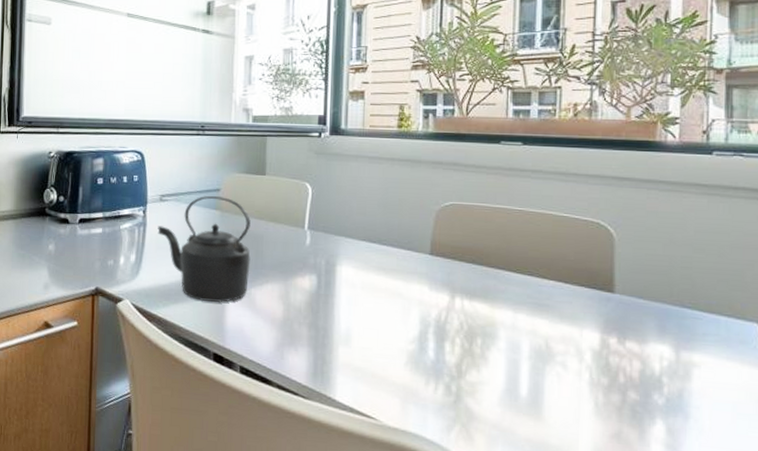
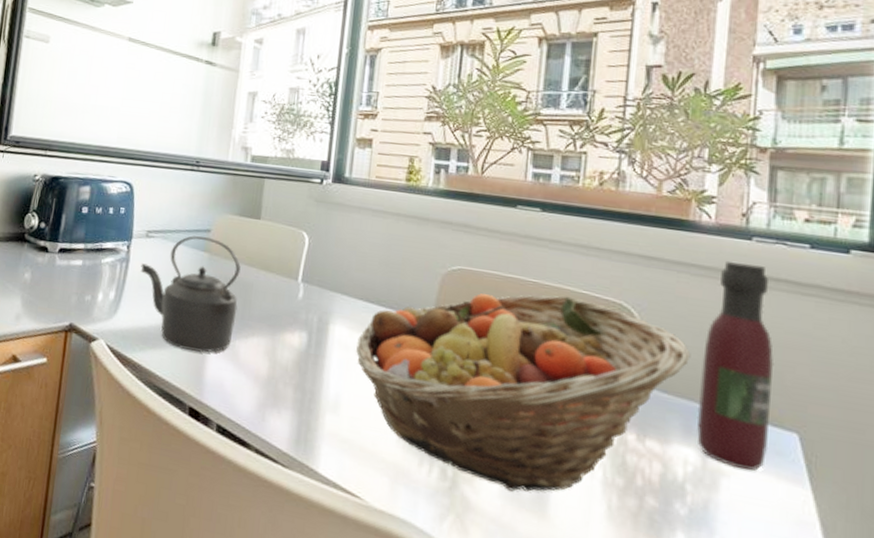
fruit basket: none [362,220,662,399] -> present [356,293,691,492]
wine bottle: none [669,175,736,360] -> present [696,260,775,471]

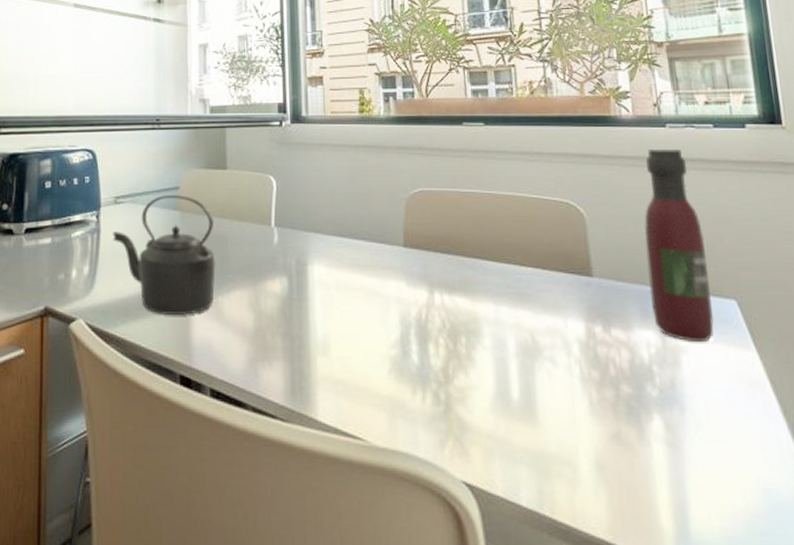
fruit basket: present [356,293,691,492] -> none [336,203,635,404]

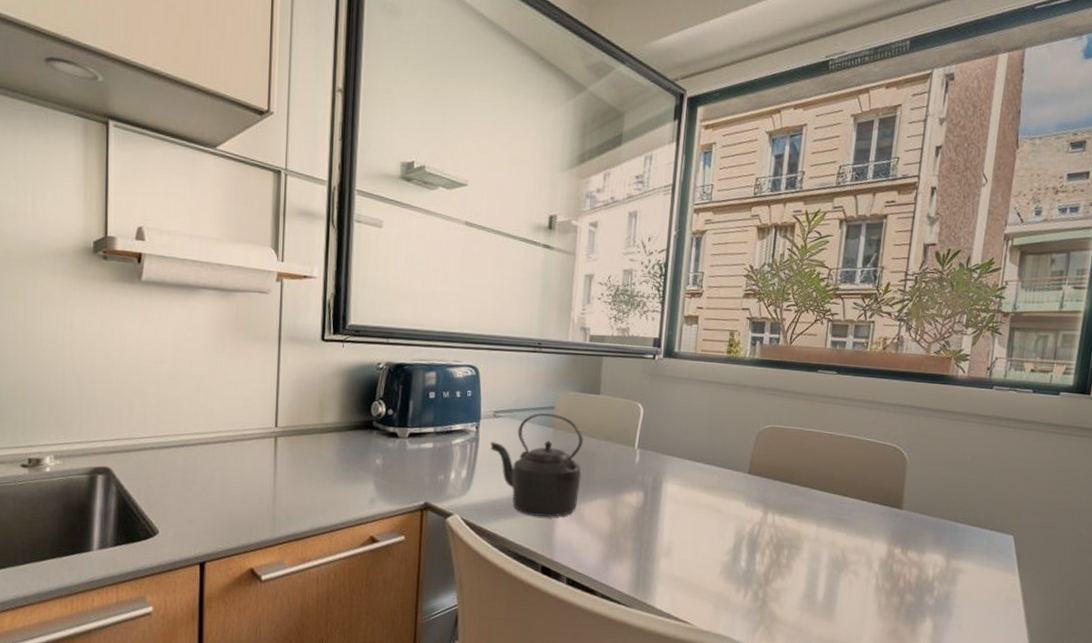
wine bottle: present [644,148,715,343] -> none [944,406,1002,567]

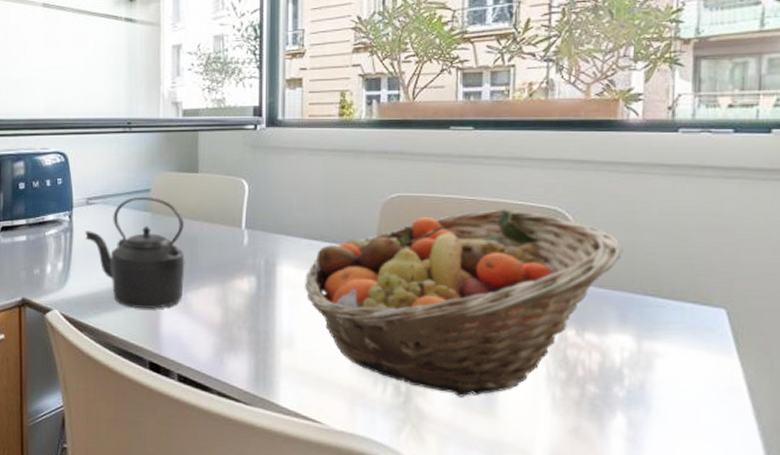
fruit basket: none [685,444,944,603] -> present [305,209,624,397]

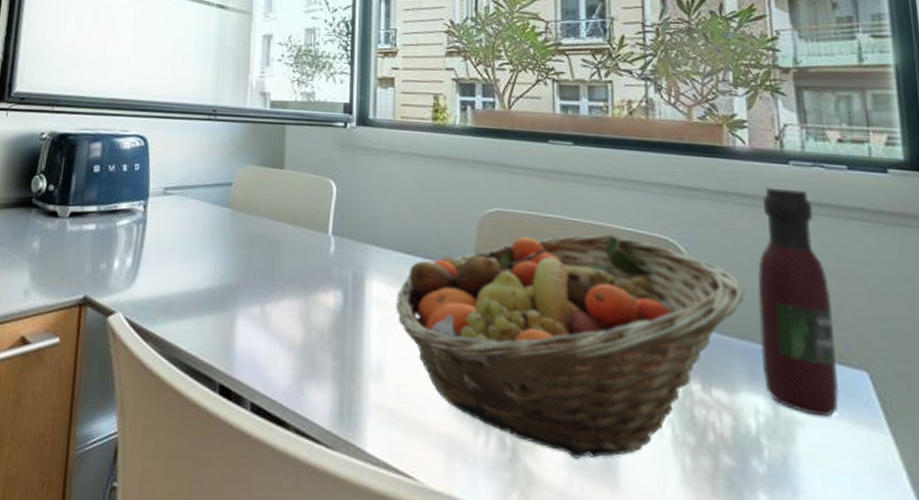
kettle: present [85,196,185,310] -> none [159,190,266,321]
wine bottle: none [631,154,702,349] -> present [757,187,840,417]

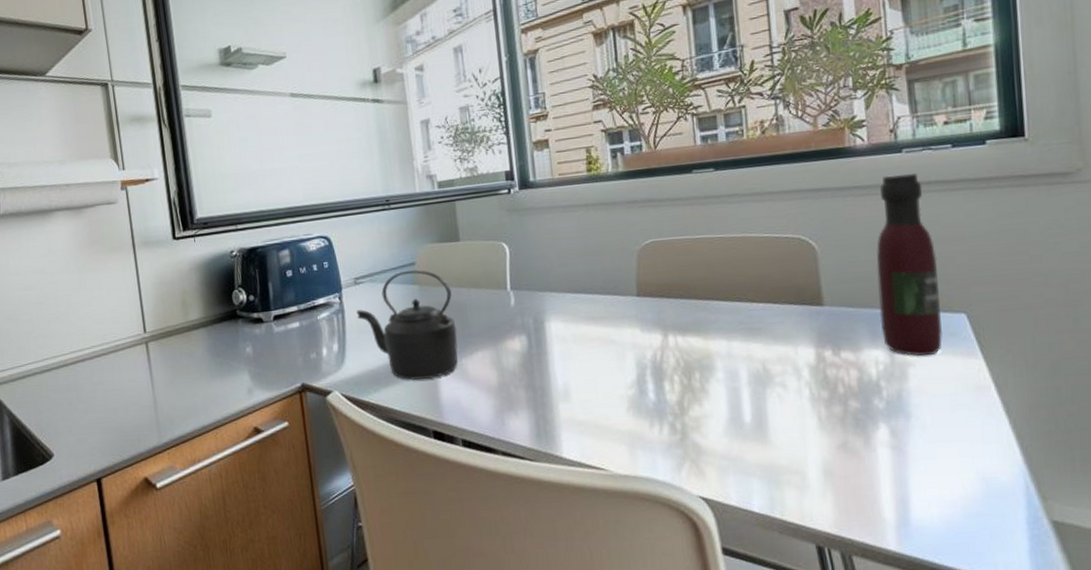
kettle: none [159,190,266,321] -> present [356,270,458,380]
fruit basket: present [396,234,746,459] -> none [573,242,867,428]

